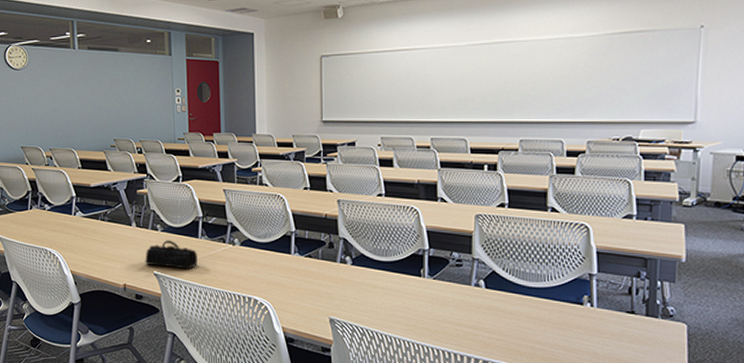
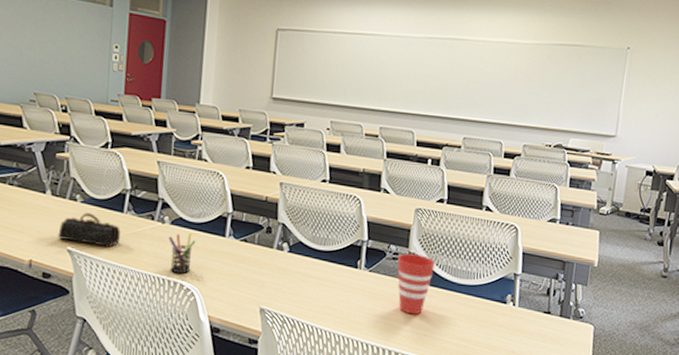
pen holder: none [240,253,265,290] -> present [168,233,196,274]
cup: none [461,260,501,320] -> present [397,253,435,315]

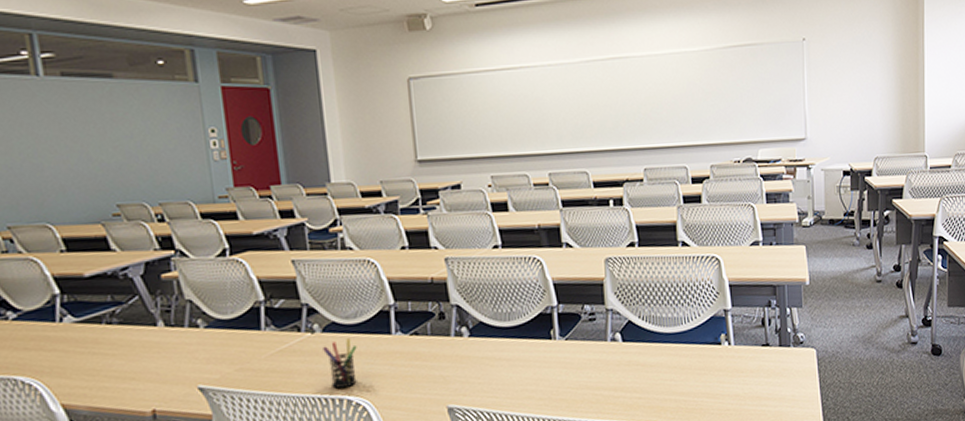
pencil case: present [58,213,120,247] -> none [182,338,263,378]
cup: present [397,253,435,315] -> none [594,309,637,379]

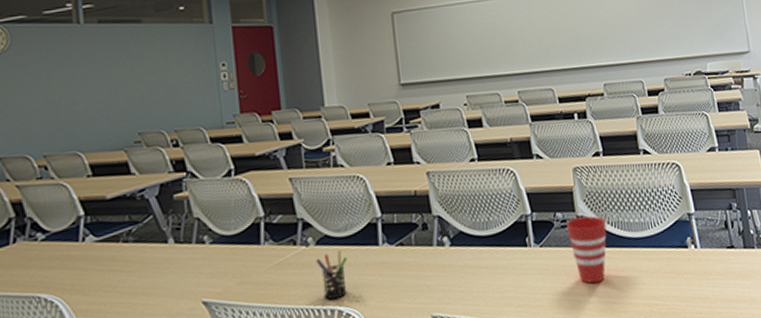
cup: none [594,309,637,379] -> present [566,216,607,284]

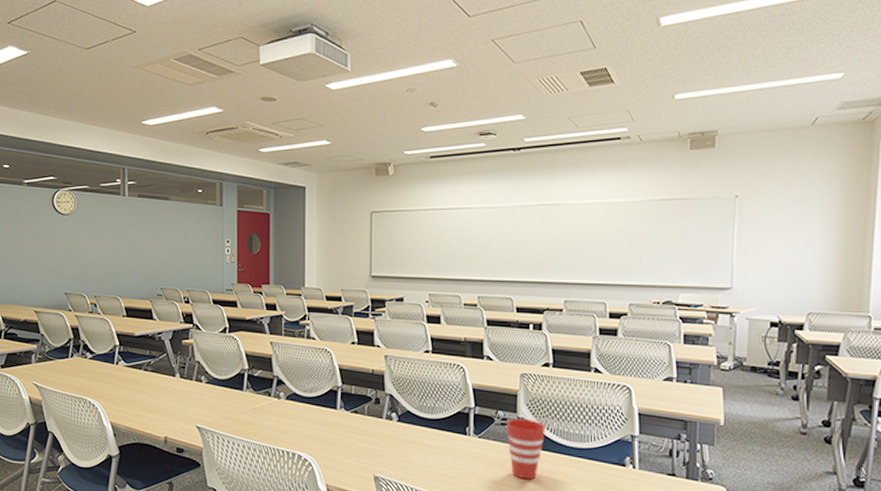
pen holder: present [316,250,347,300] -> none [285,407,310,445]

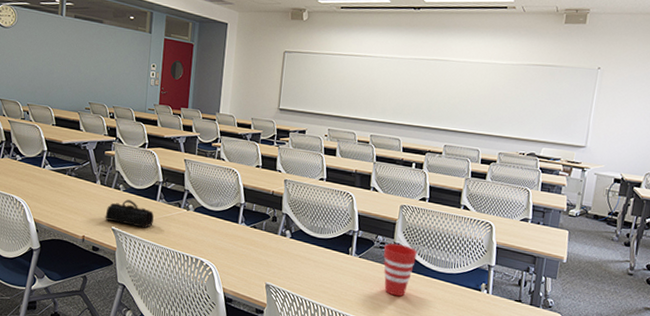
pencil case: none [188,392,241,423] -> present [105,199,154,228]

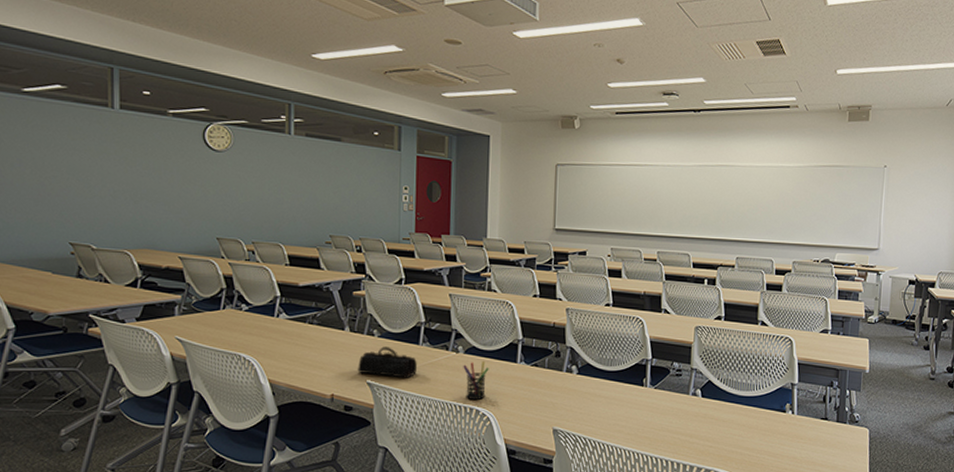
pen holder: none [192,219,214,252] -> present [463,361,489,400]
cup: present [384,243,417,297] -> none [680,370,716,428]

